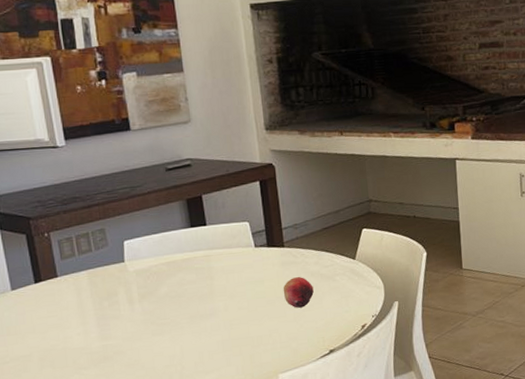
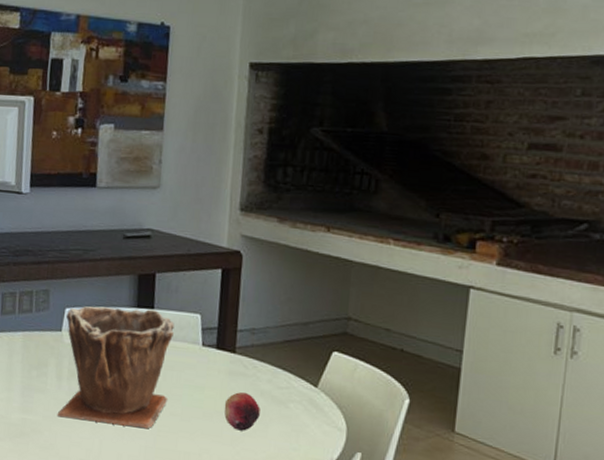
plant pot: none [126,226,234,336] -> present [57,306,175,429]

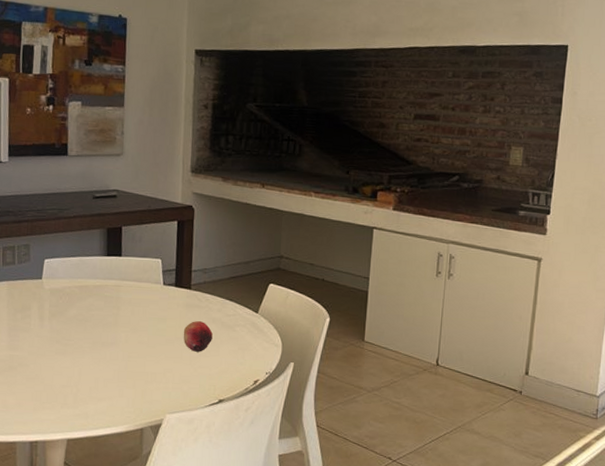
plant pot: present [57,306,175,429] -> none [40,256,139,356]

